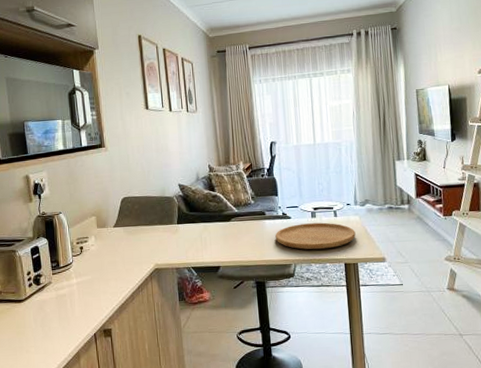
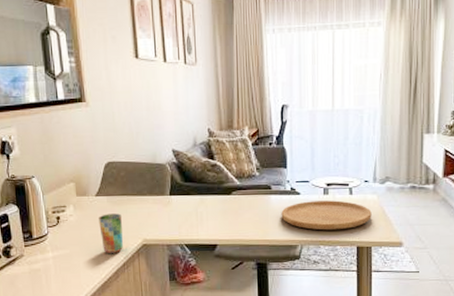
cup: none [115,242,138,278] -> present [98,213,123,253]

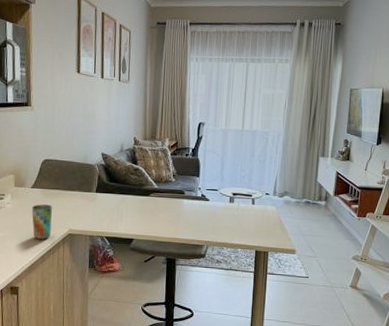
cutting board: present [281,200,372,231] -> none [191,207,270,235]

